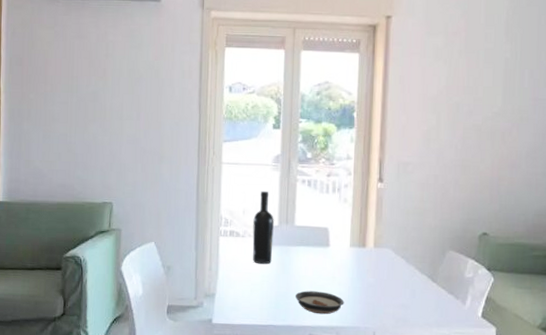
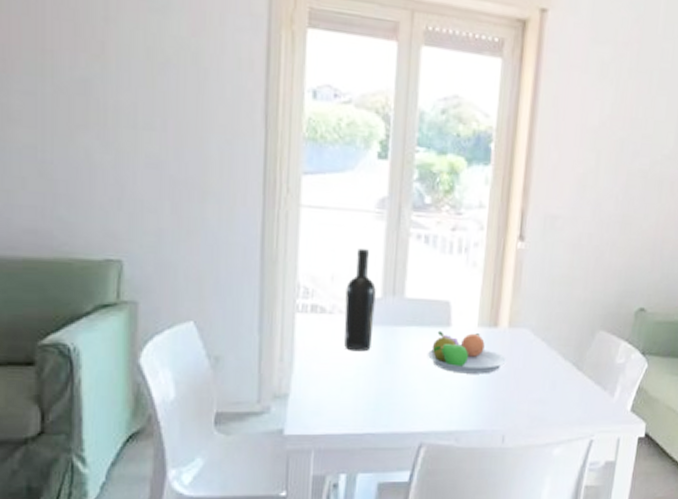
saucer: present [296,291,344,315] -> none [403,386,467,416]
fruit bowl: none [312,250,374,283] -> present [427,330,506,374]

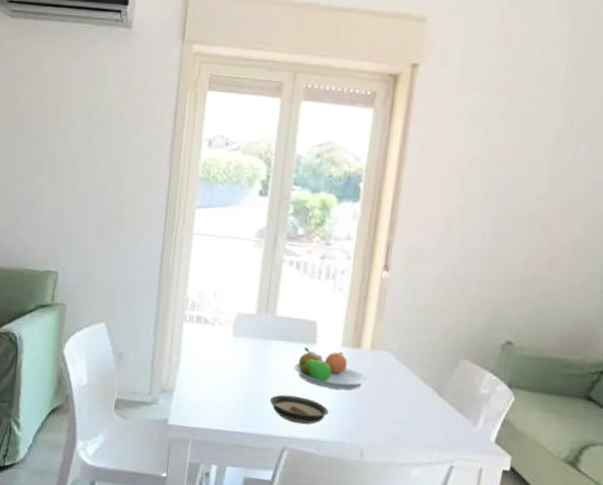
wine bottle: present [344,249,376,352] -> none [222,271,252,360]
saucer: none [403,386,467,416] -> present [270,394,329,425]

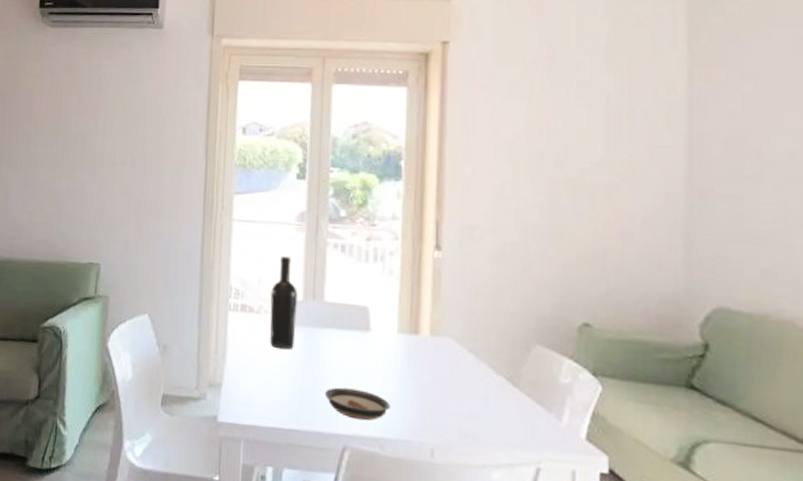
wine bottle: none [222,271,252,360] -> present [269,256,298,350]
fruit bowl: present [293,347,368,390] -> none [347,334,430,382]

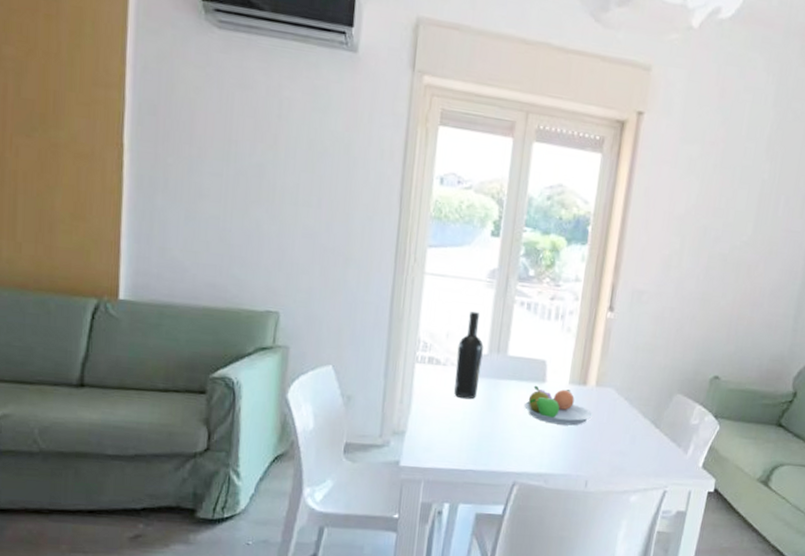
saucer: present [325,387,391,421] -> none [501,432,557,460]
fruit bowl: none [347,334,430,382] -> present [523,385,593,426]

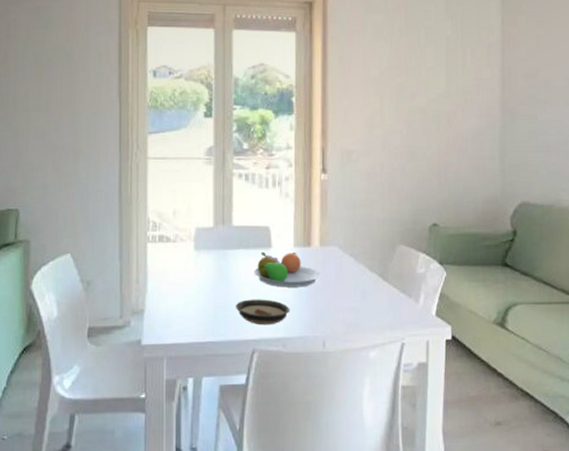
wine bottle: present [454,311,484,400] -> none [185,188,209,272]
saucer: none [501,432,557,460] -> present [236,299,290,325]

